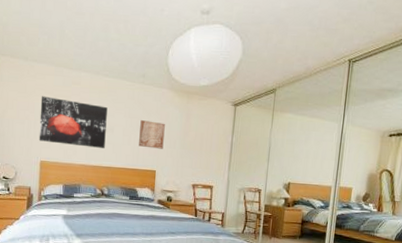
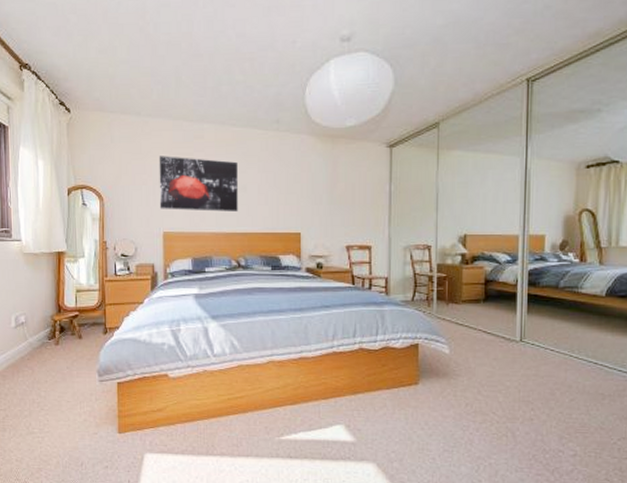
wall art: present [139,120,165,149] -> none [278,174,308,207]

